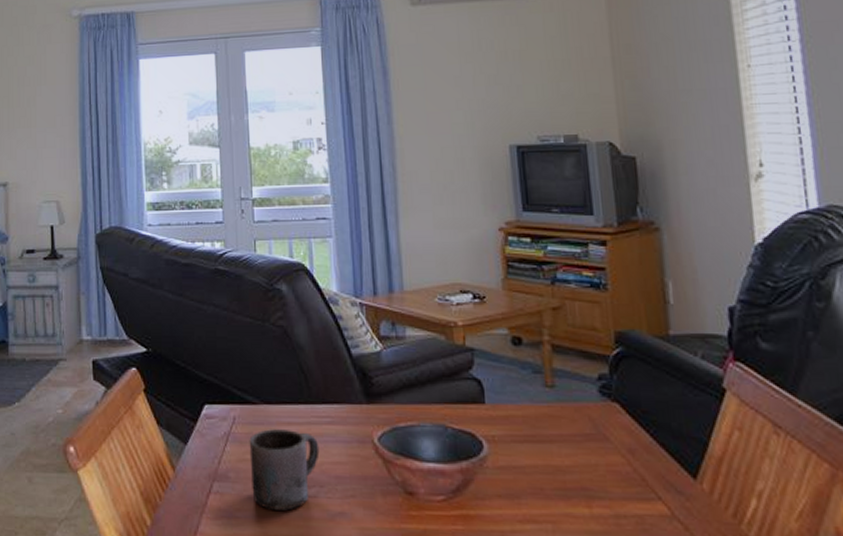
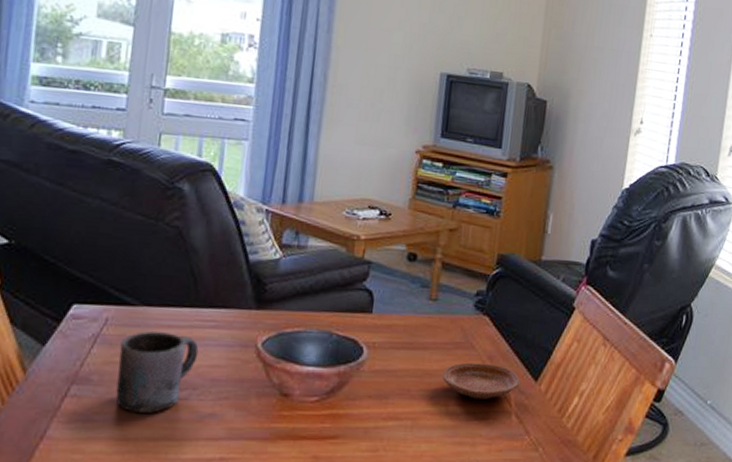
plate: none [577,457,675,501] -> present [442,362,521,399]

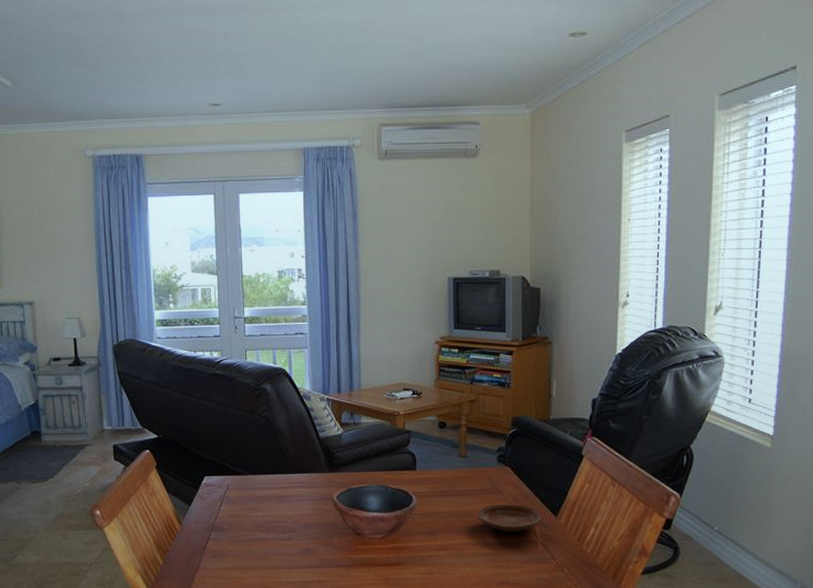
mug: present [115,331,199,414] -> none [239,493,293,551]

